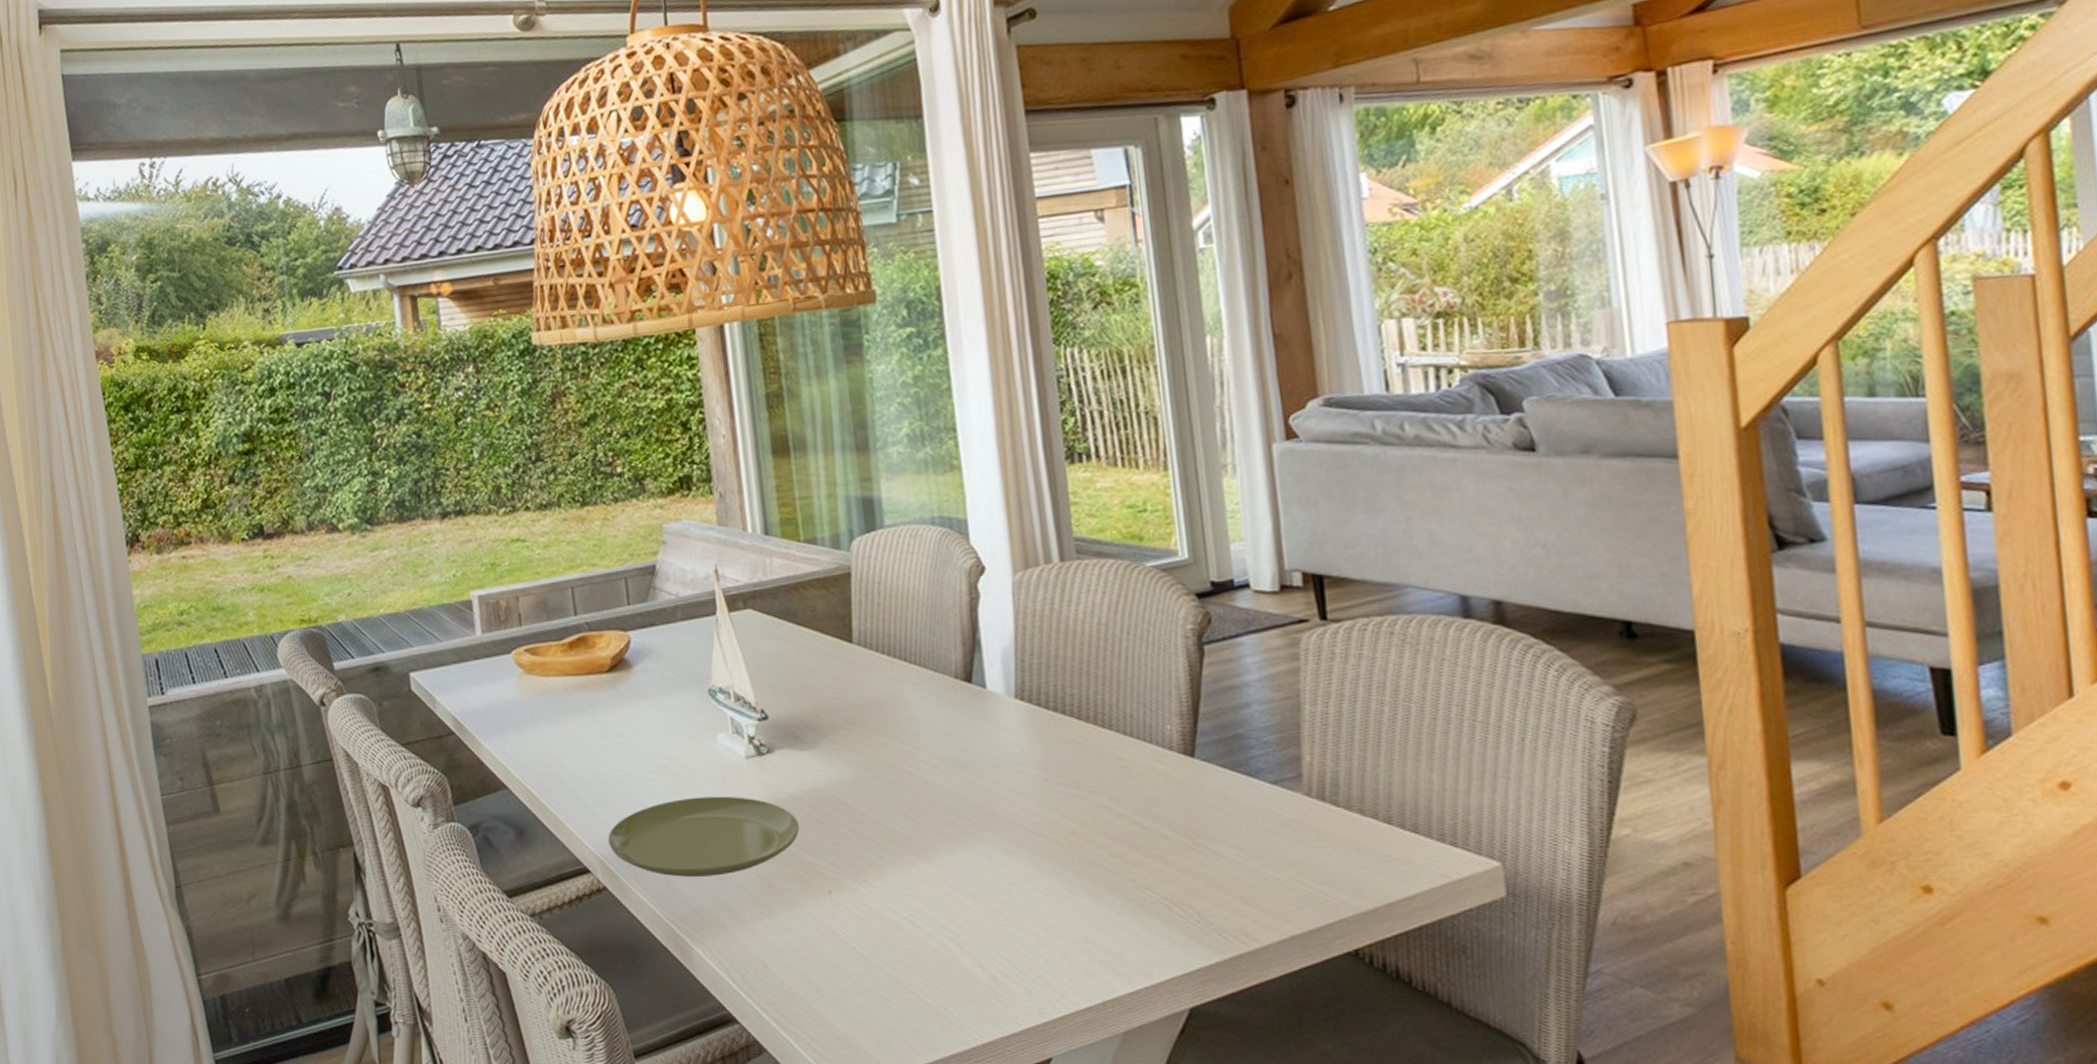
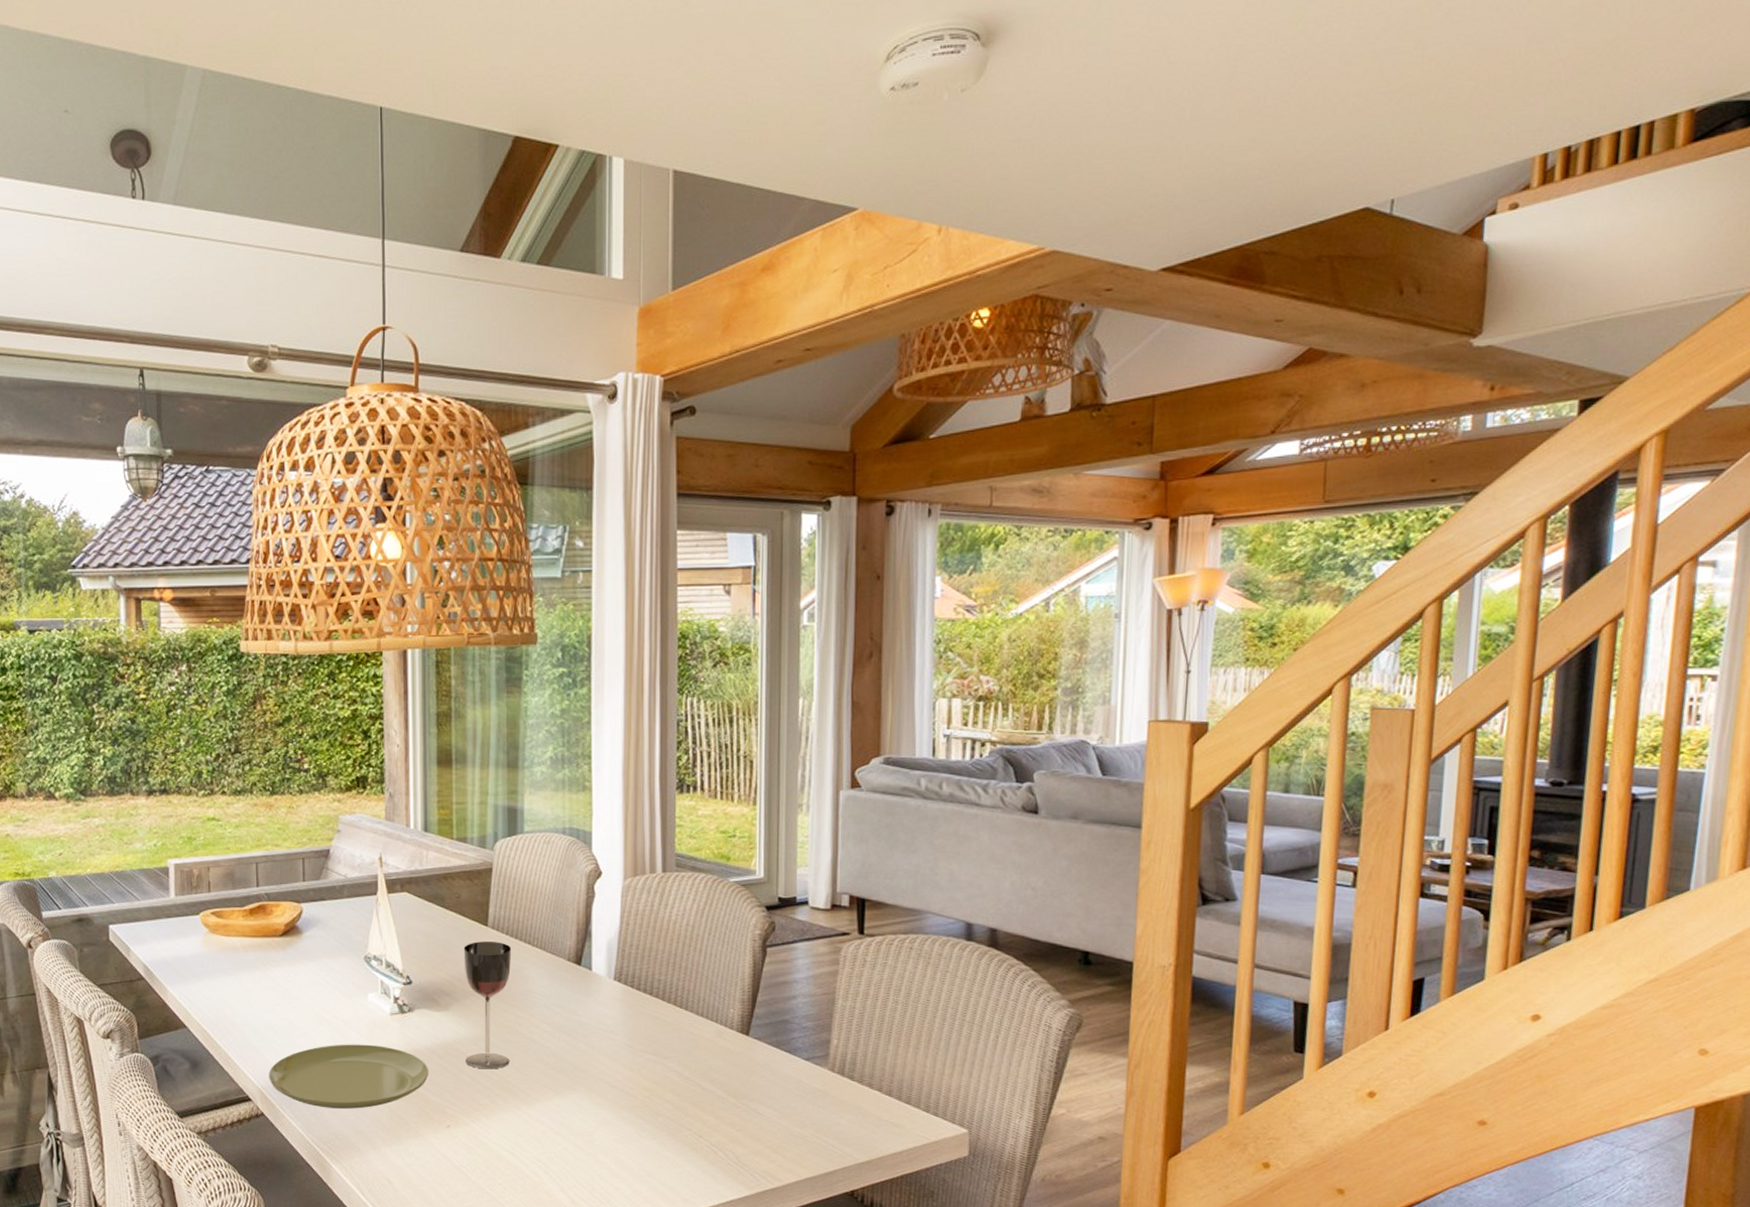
wineglass: none [826,661,897,819] -> present [464,941,511,1070]

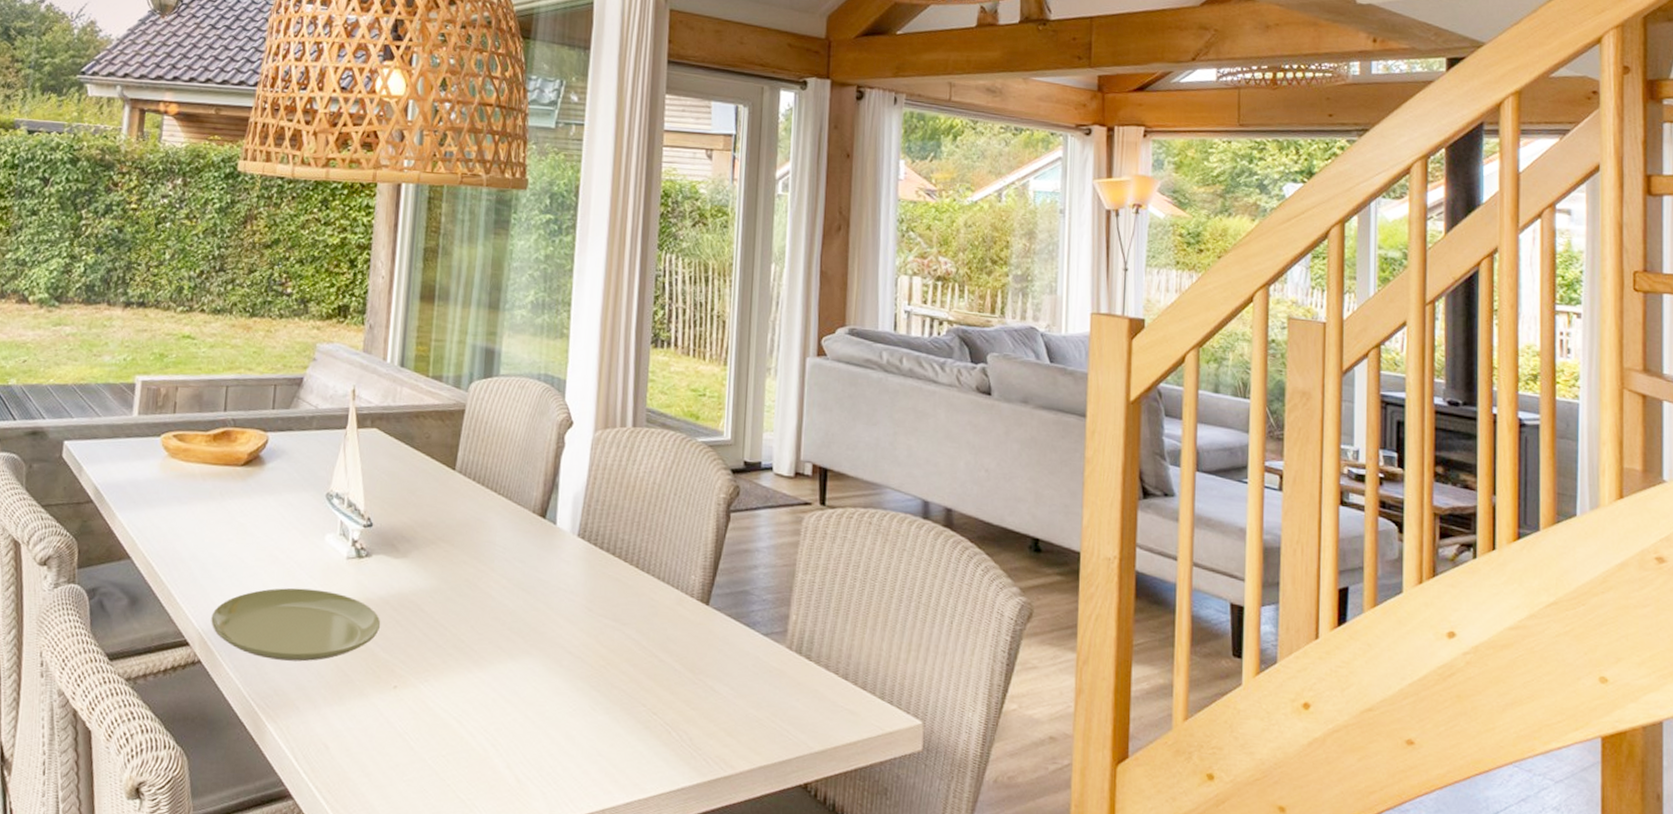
wineglass: present [464,941,511,1070] -> none [420,486,477,626]

